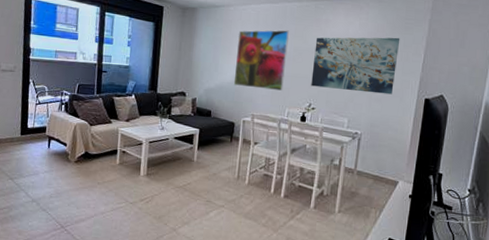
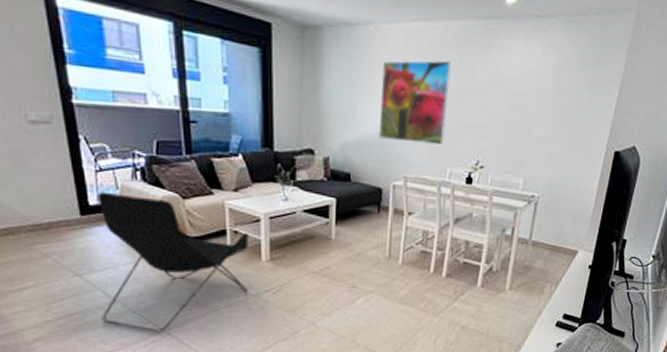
lounge chair: none [21,118,133,229] -> present [96,191,249,333]
wall art: present [311,37,400,95] -> none [479,71,591,147]

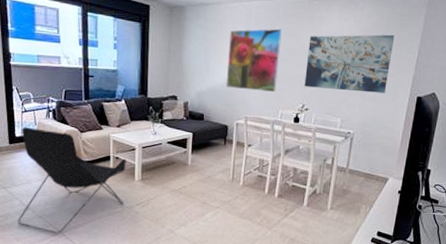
wall art: none [479,71,591,147] -> present [304,34,395,94]

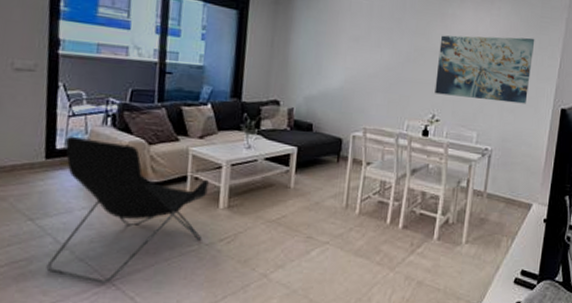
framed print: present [226,28,282,92] -> none [341,24,409,99]

